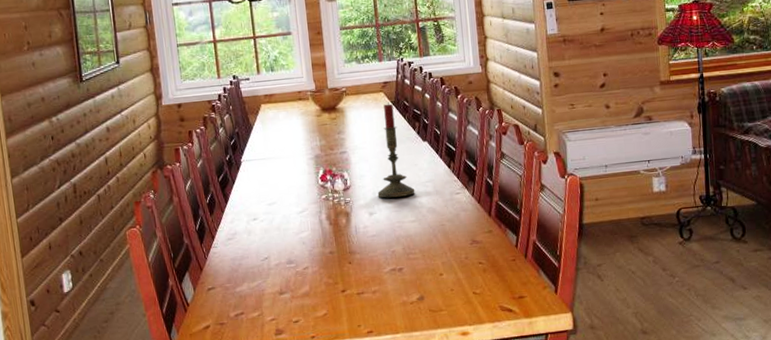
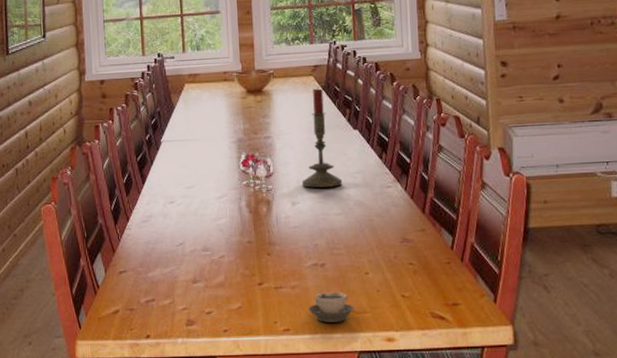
cup: none [389,293,431,323] -> present [308,292,354,323]

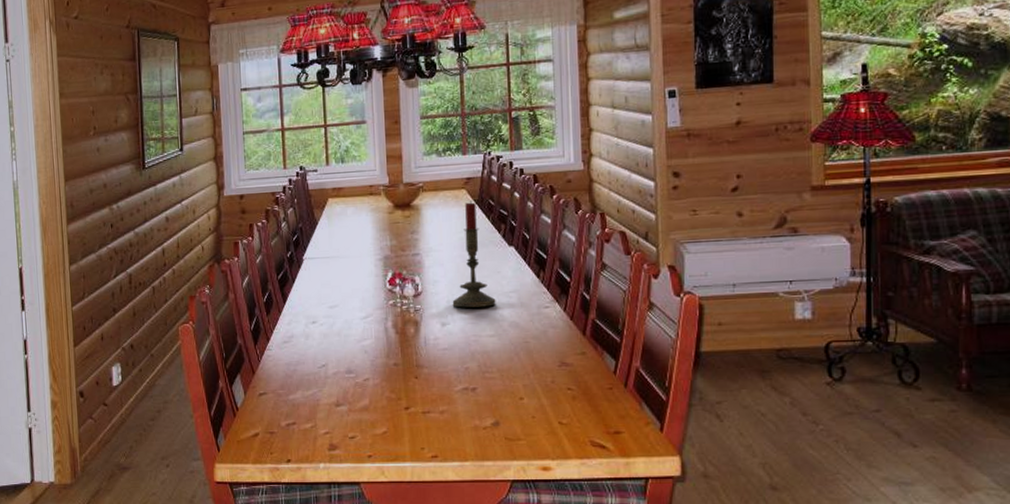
cup: present [308,292,354,323] -> none [458,417,507,449]

